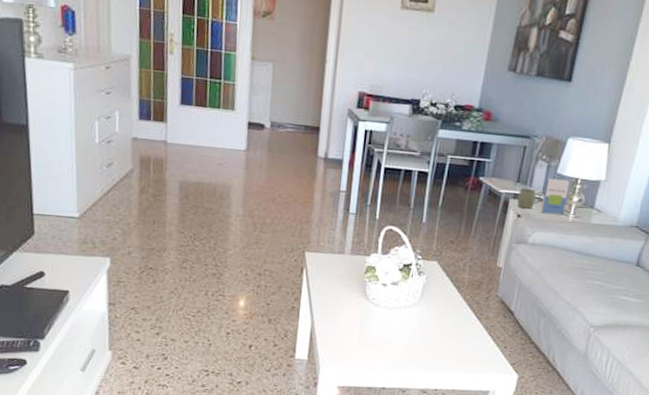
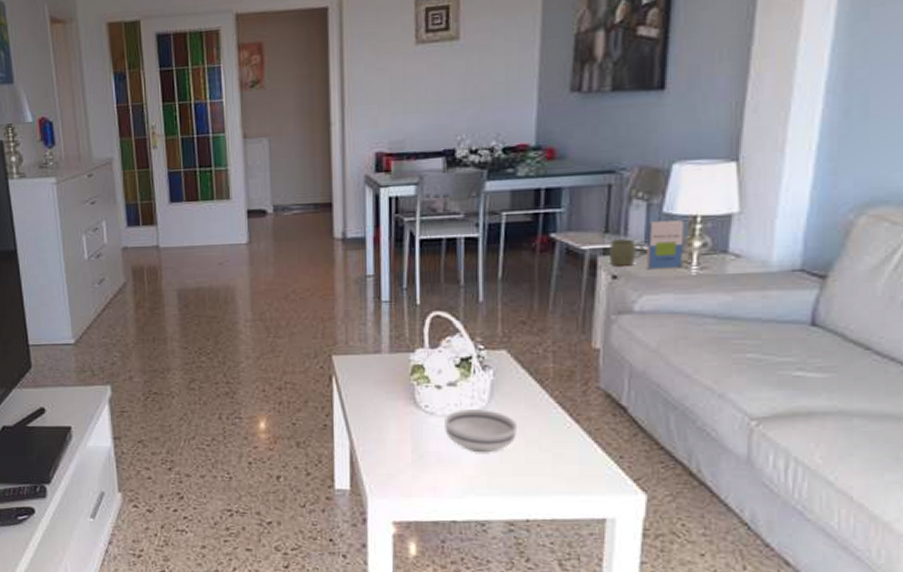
bowl: none [385,303,438,337] -> present [444,409,518,452]

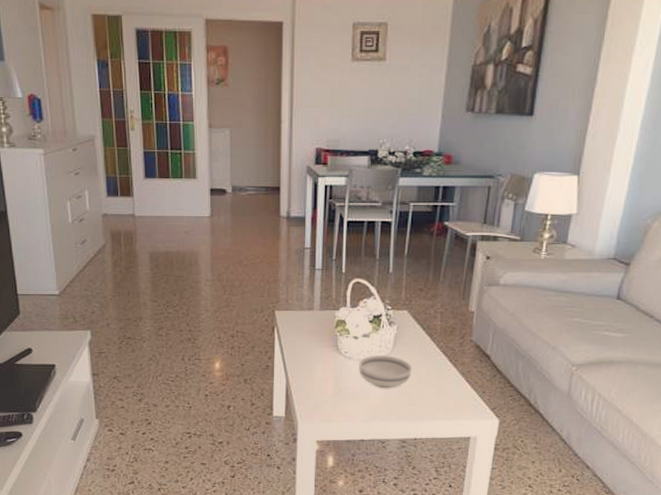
mug: present [610,239,645,266] -> none [485,229,511,250]
book: present [645,220,684,270] -> none [510,217,539,254]

